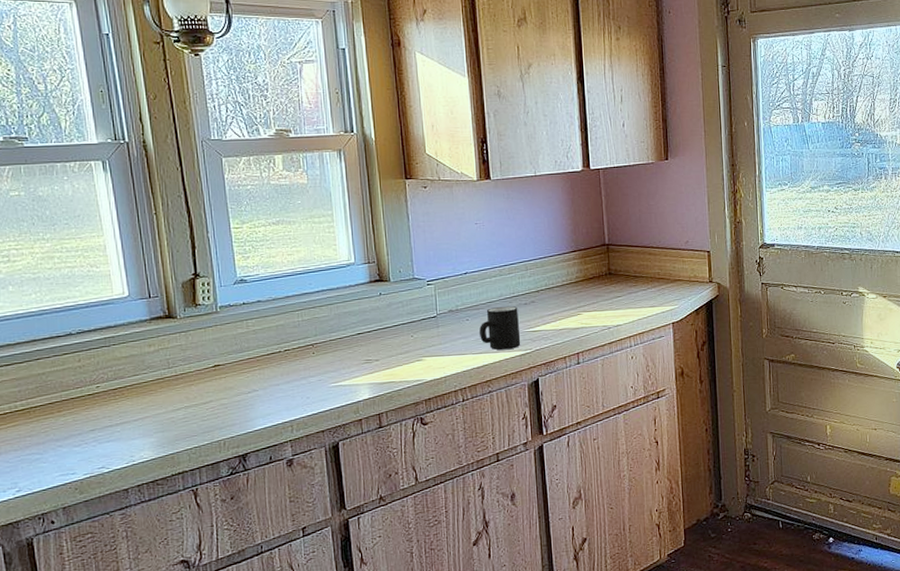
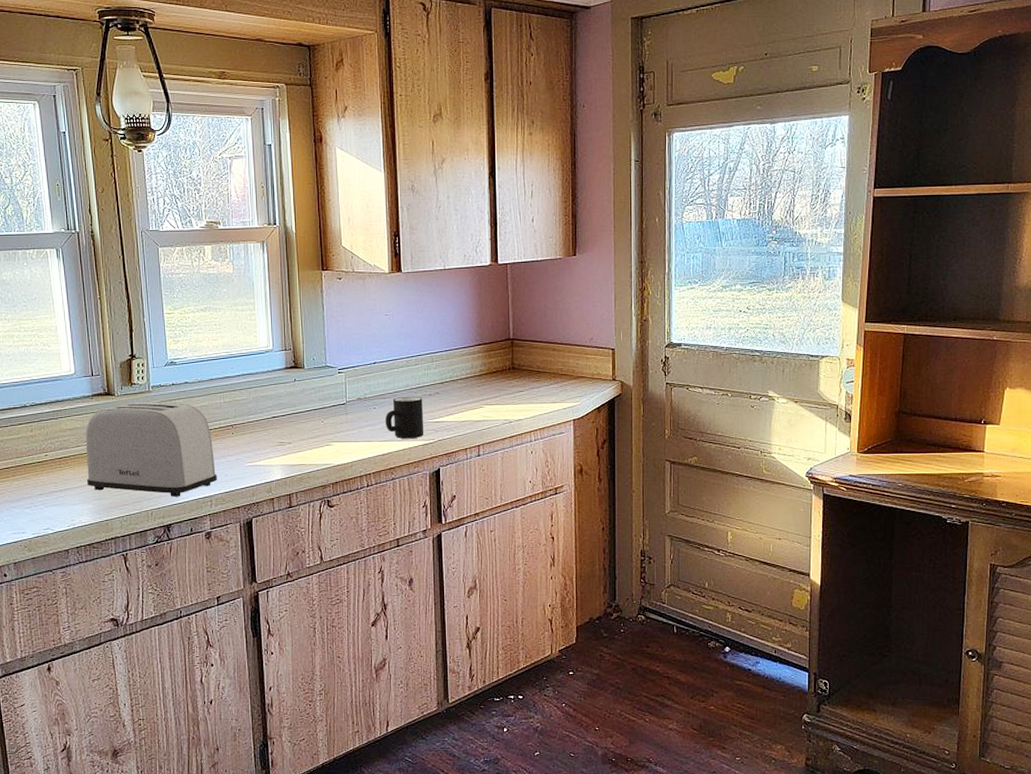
toaster: none [143,322,299,424] -> present [85,401,218,497]

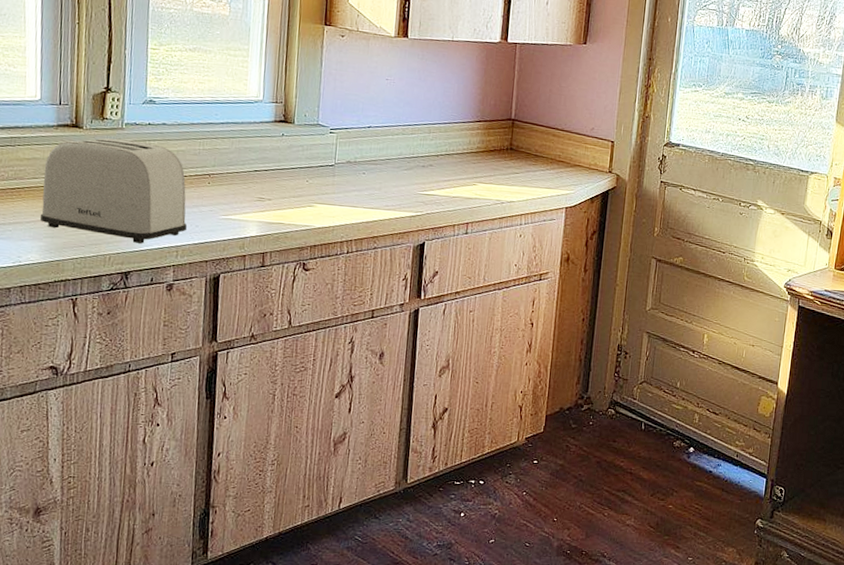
mug: present [386,396,424,439] -> none [373,164,415,209]

